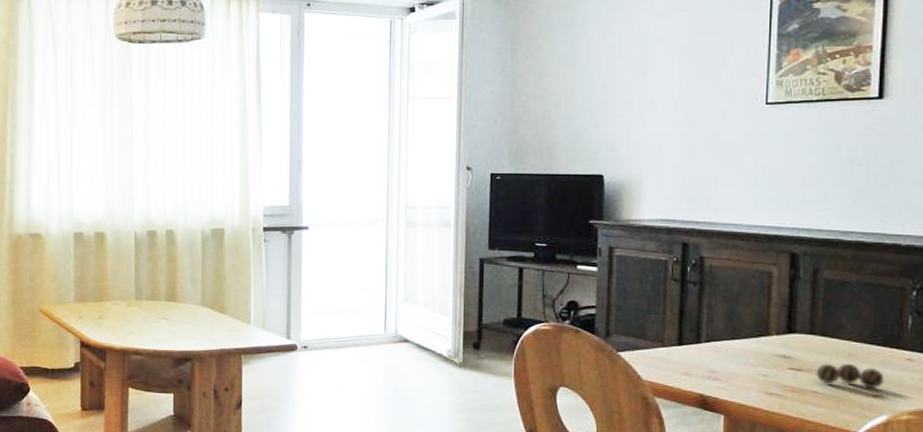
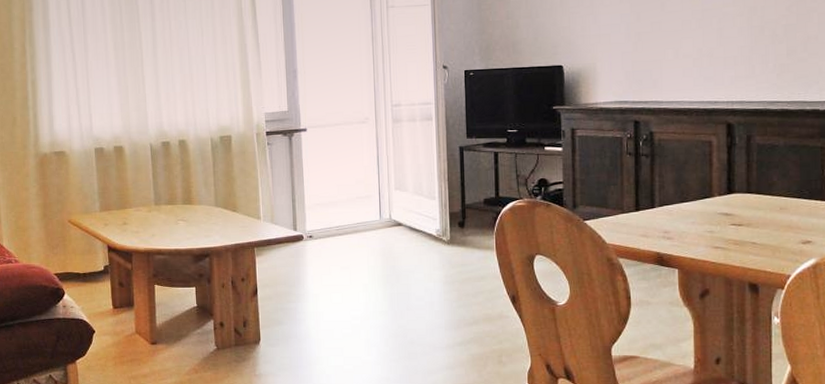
decorative ball: present [814,363,885,390] -> none [753,216,812,237]

